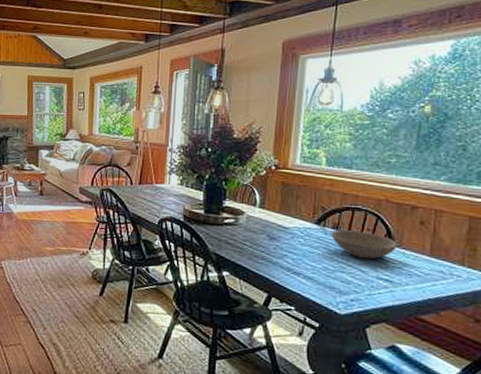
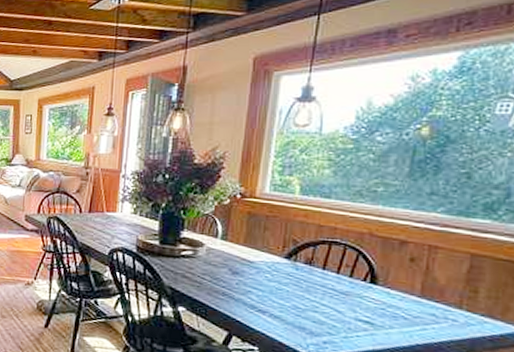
bowl: present [330,229,397,260] -> none [302,265,381,299]

